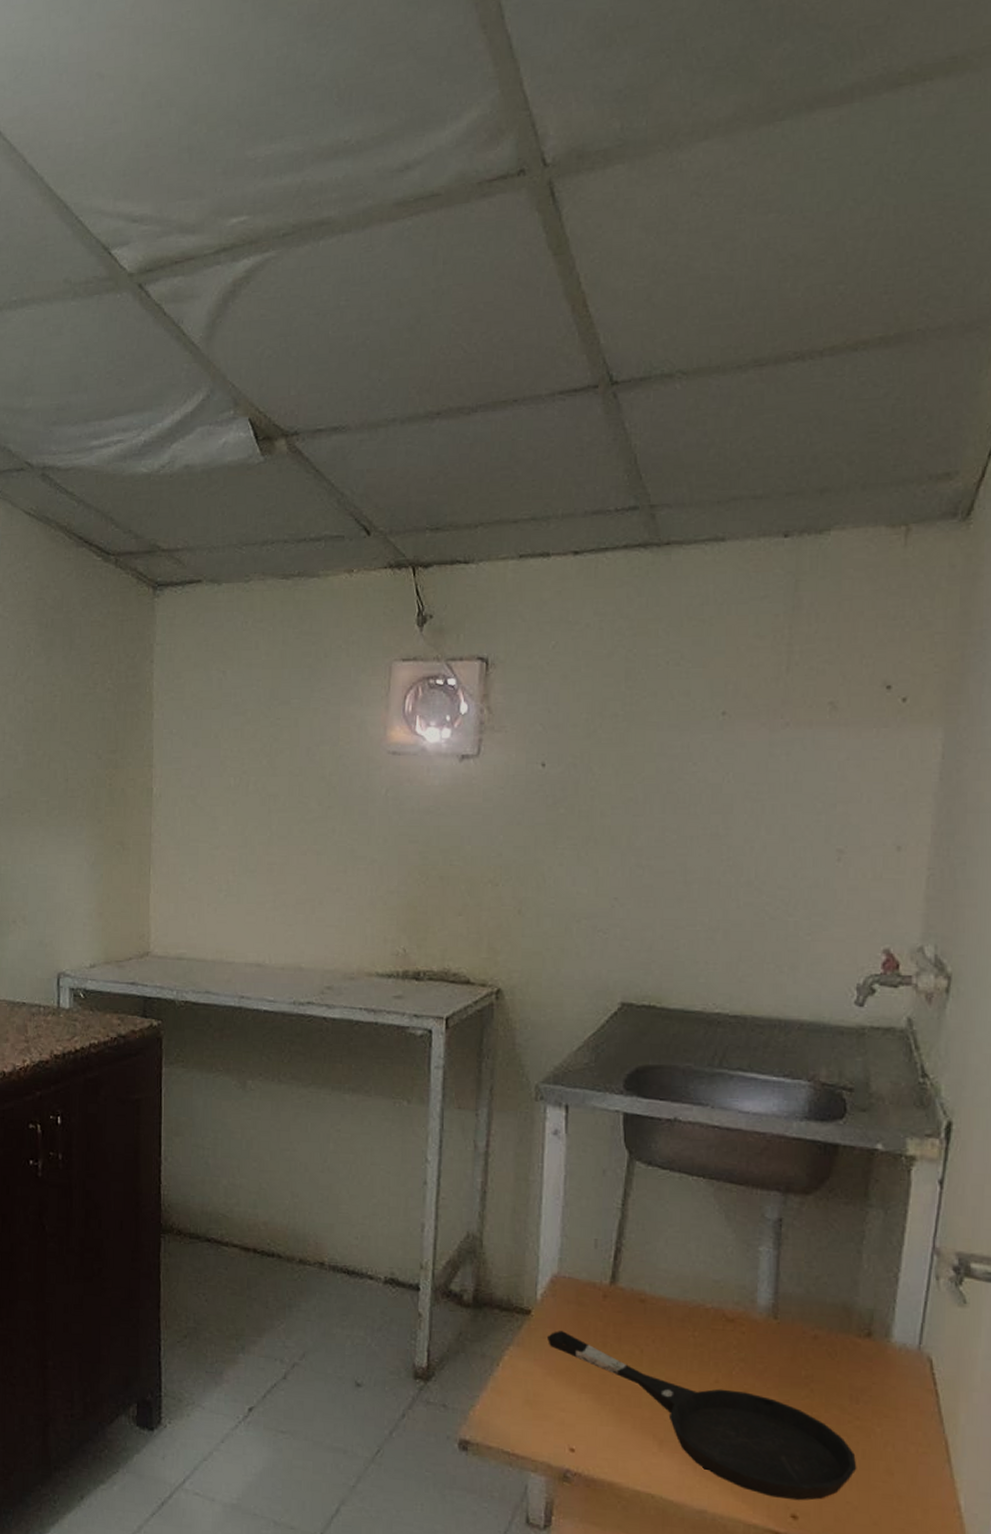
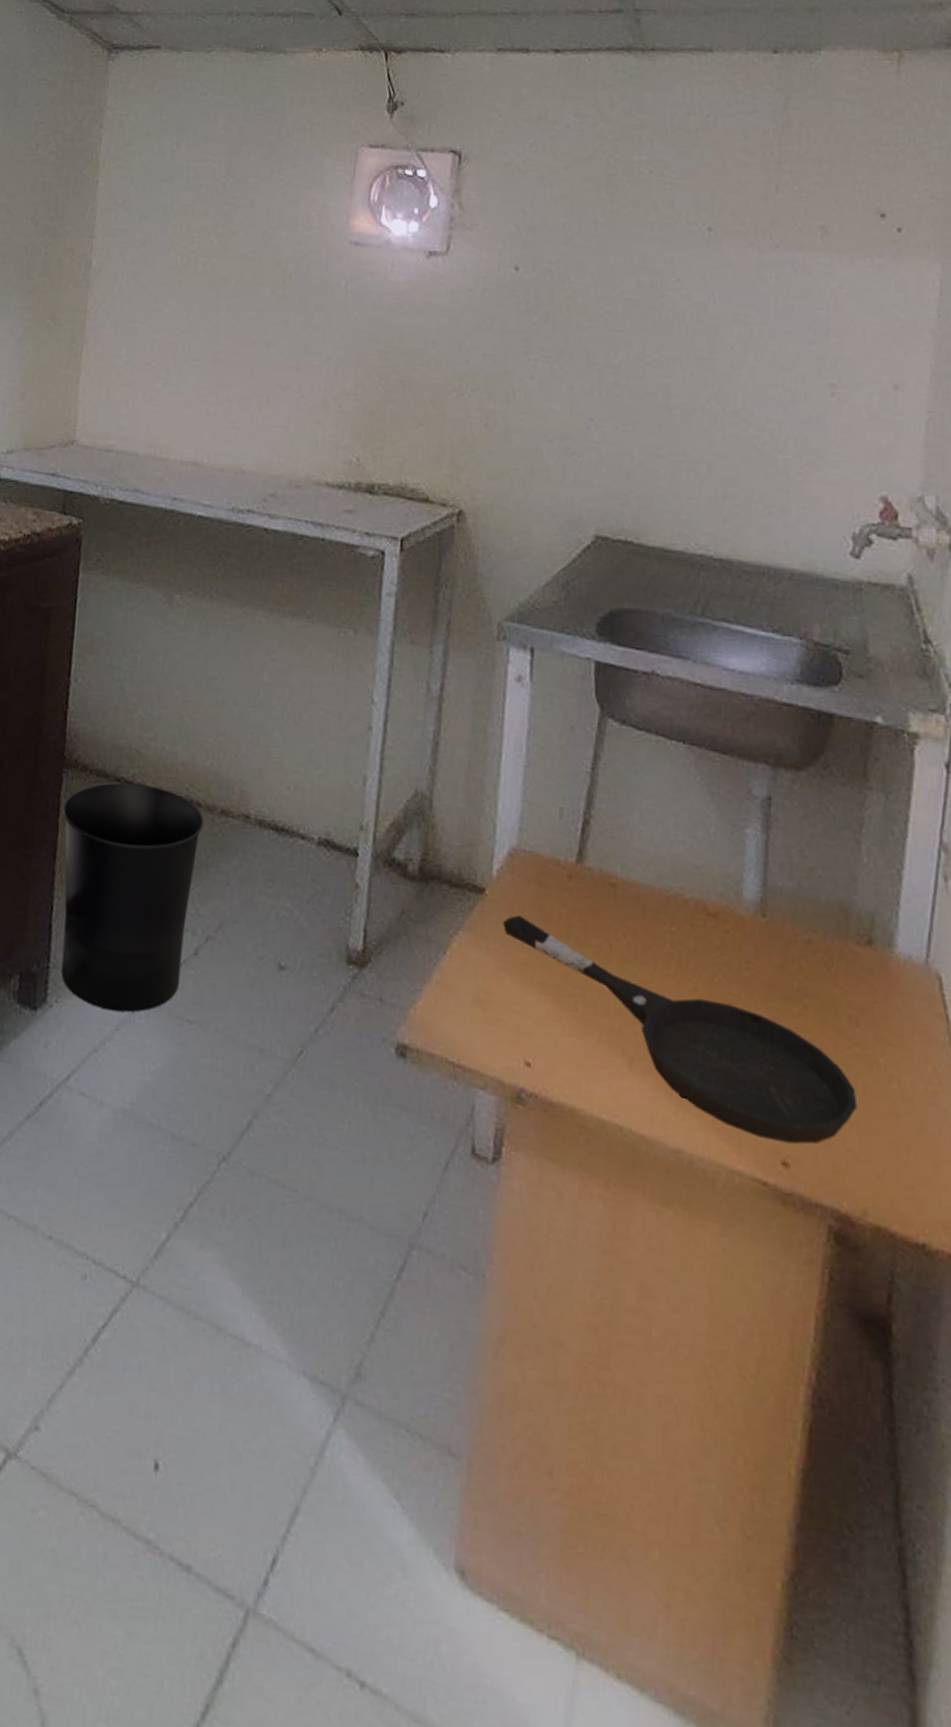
waste bin: none [163,1242,284,1428] -> present [61,782,204,1013]

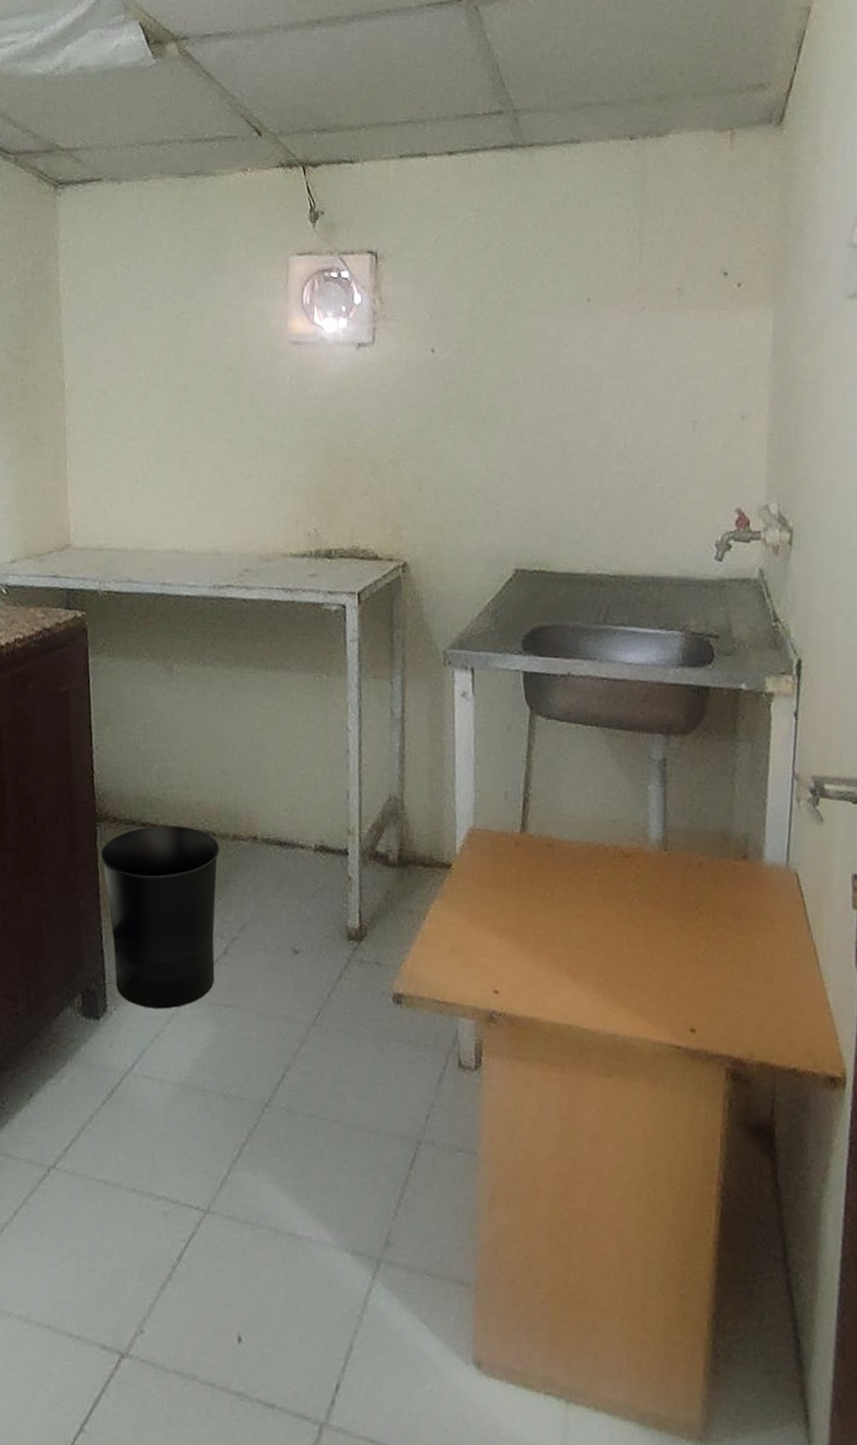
frying pan: present [502,915,858,1145] -> none [467,881,743,1016]

